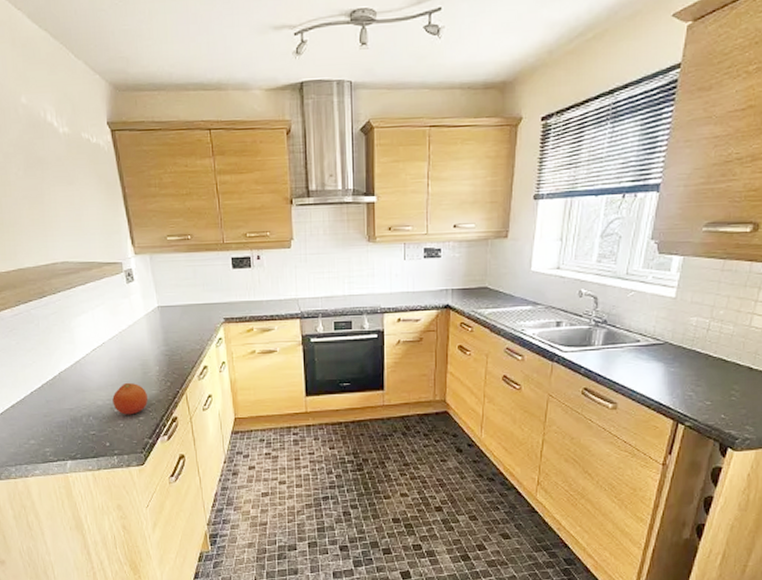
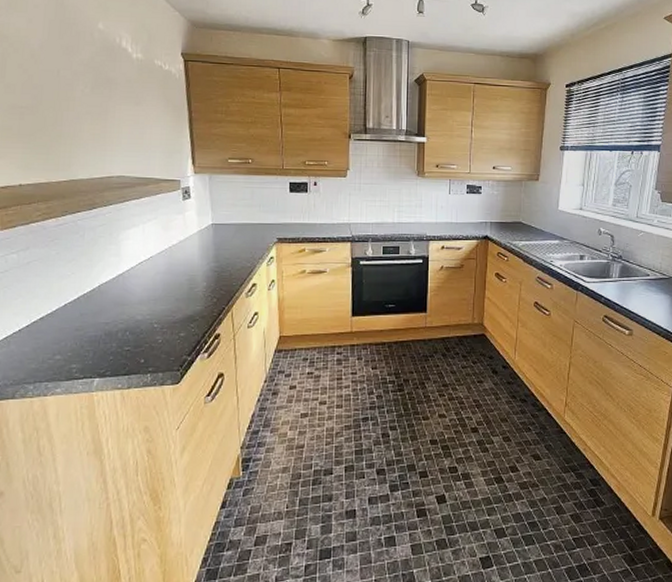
fruit: present [112,382,148,415] -> none [153,297,192,331]

